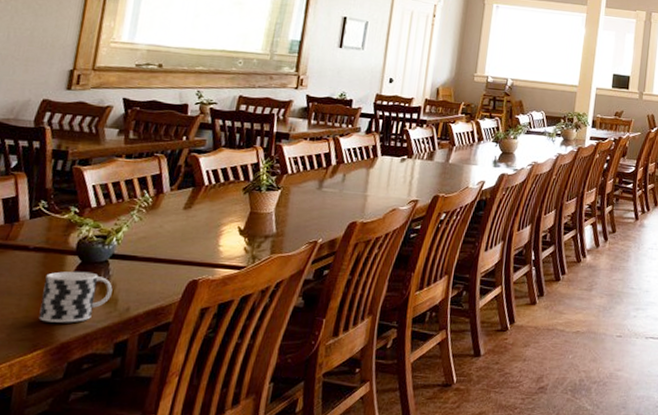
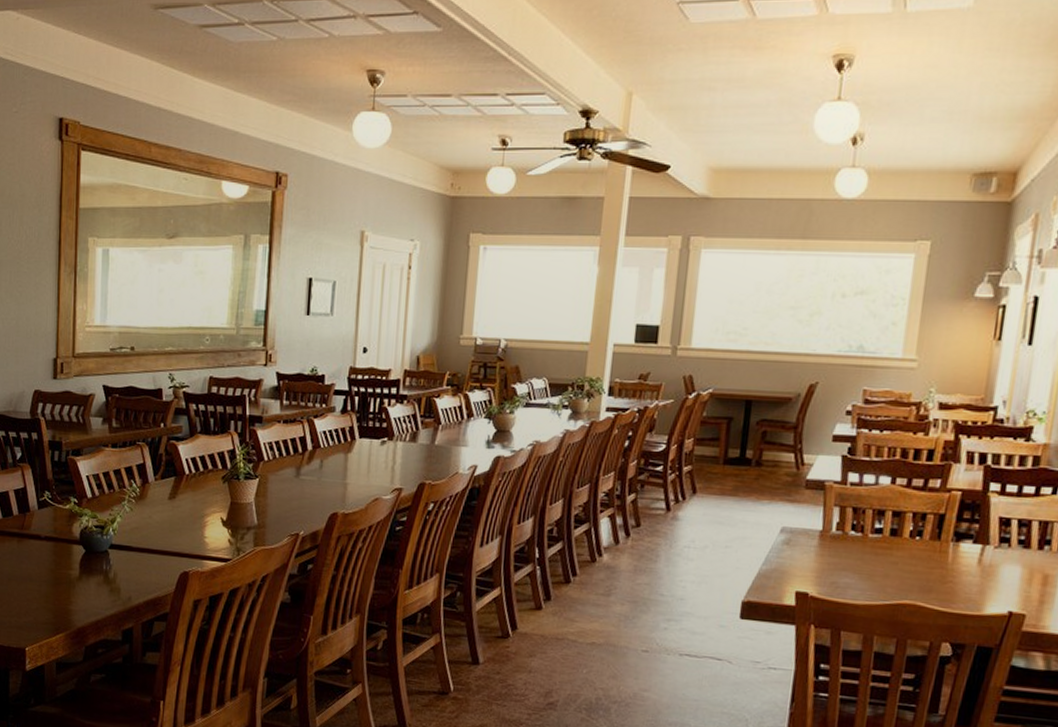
cup: present [38,271,113,323] -> none [57,560,115,610]

